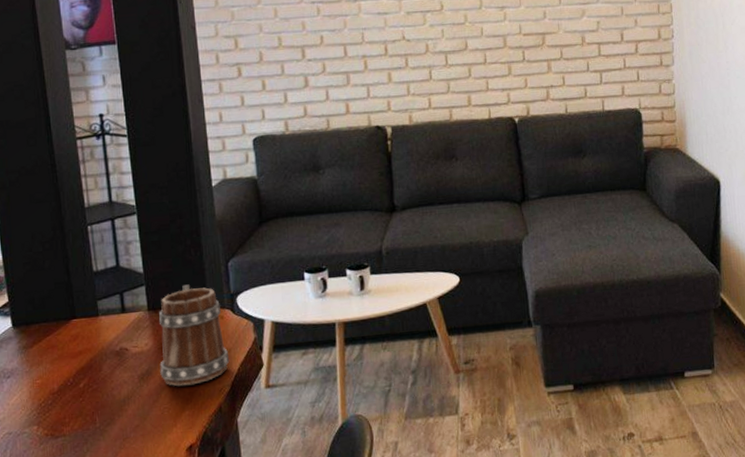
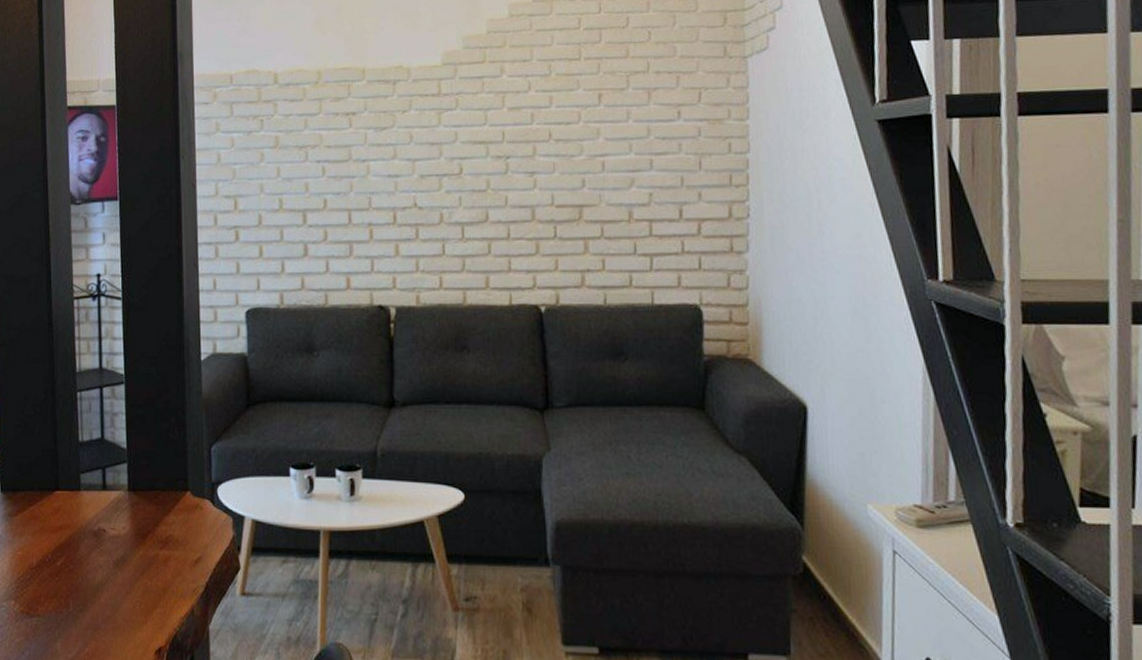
mug: present [159,284,230,387] -> none [135,466,206,580]

